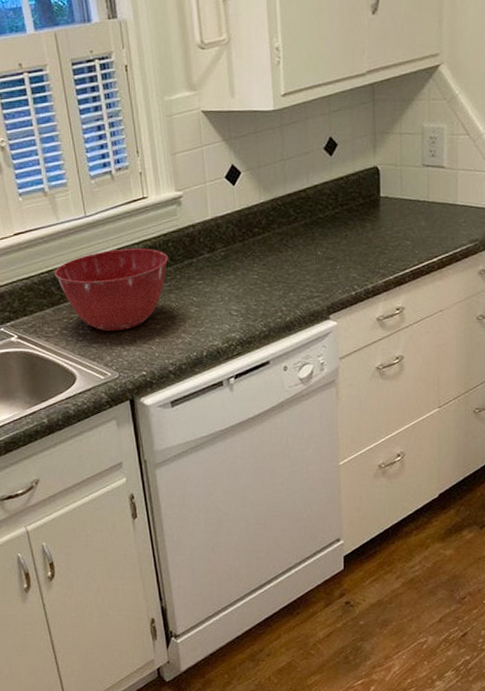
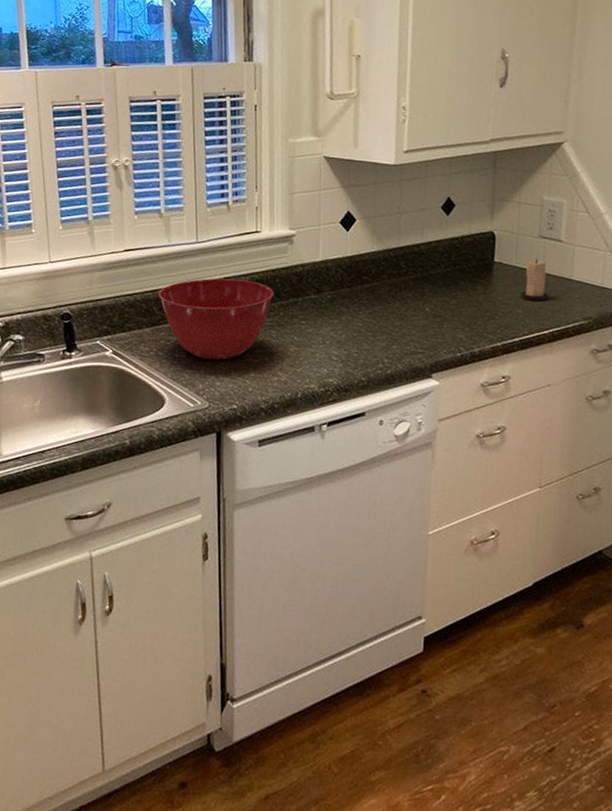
candle: none [408,188,435,231] -> present [521,258,548,301]

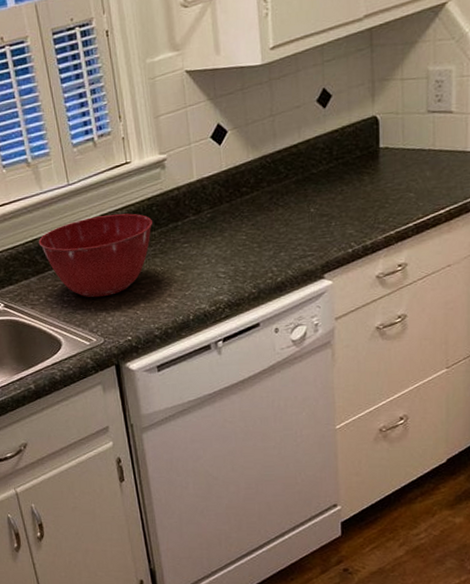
candle: present [521,258,548,301] -> none [412,135,442,182]

